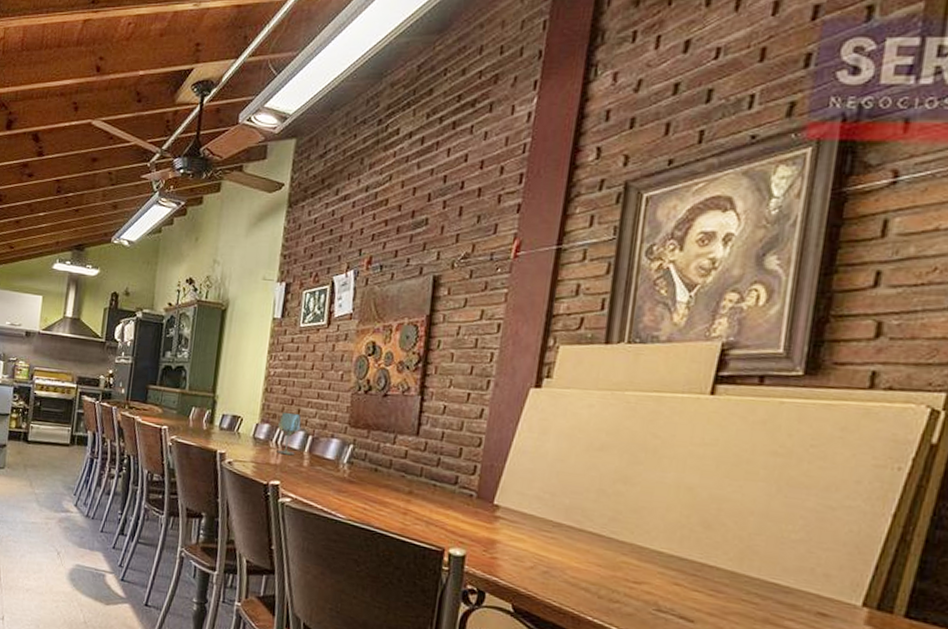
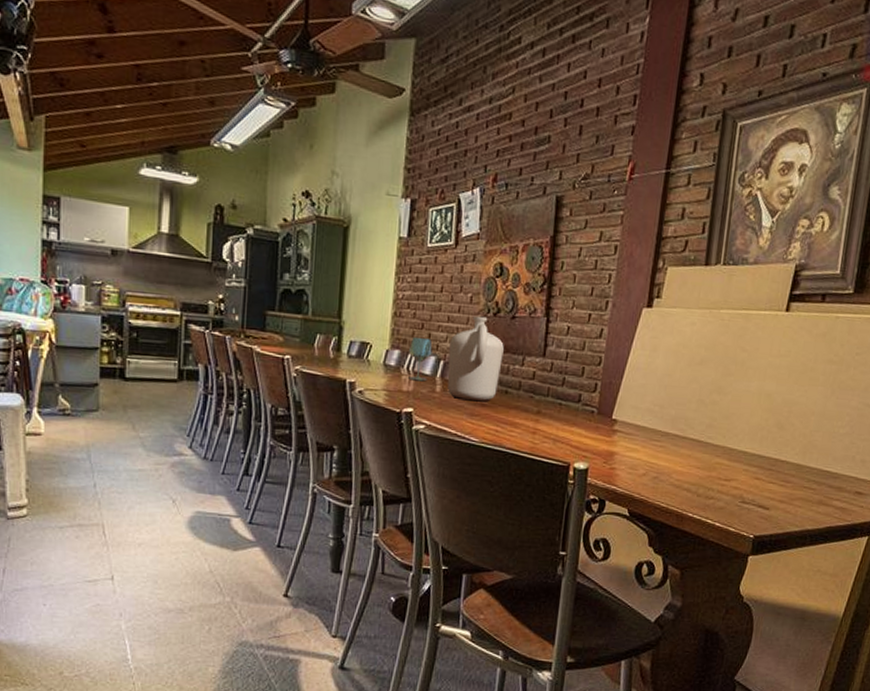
water jug: none [315,393,375,479] -> present [447,315,504,402]

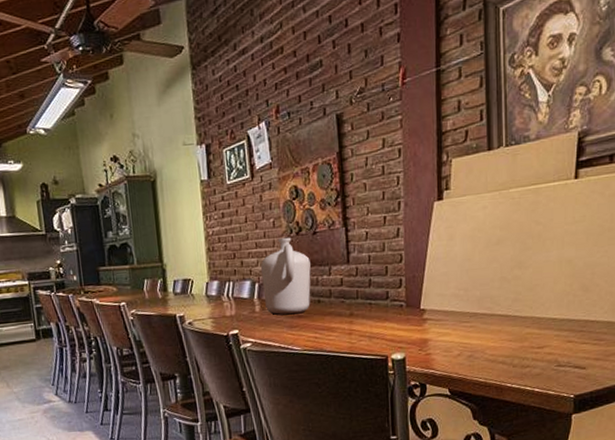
wine glass: present [409,336,433,382] -> none [226,266,247,306]

